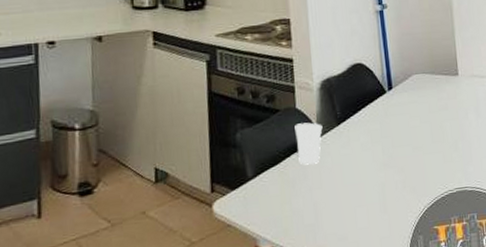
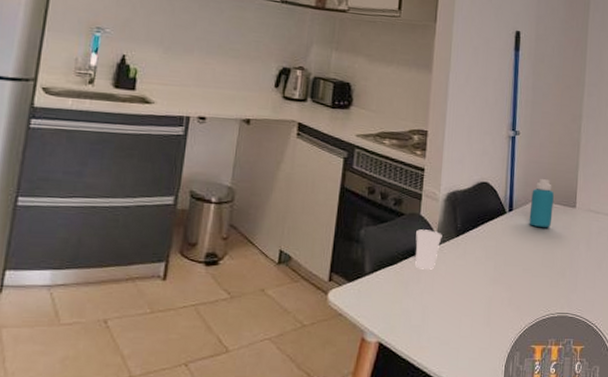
bottle: none [409,50,436,102] -> present [529,179,554,227]

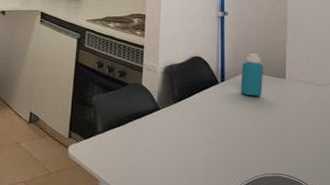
cup: present [415,229,442,270] -> none [139,97,162,131]

